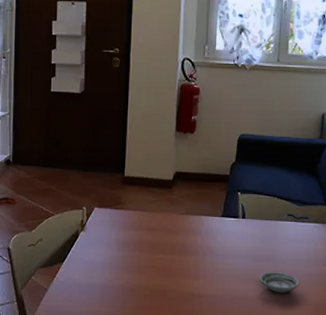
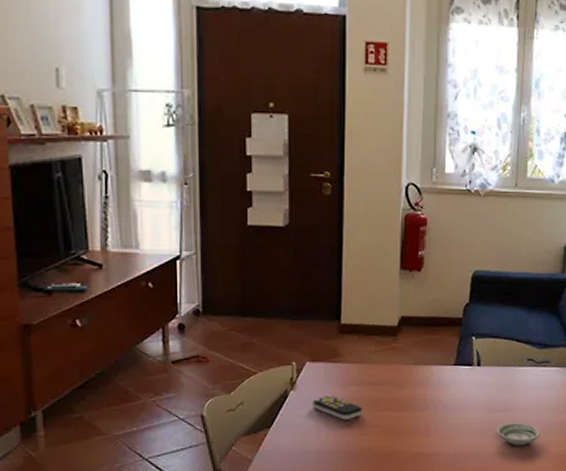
remote control: none [99,236,141,259] -> present [312,394,363,420]

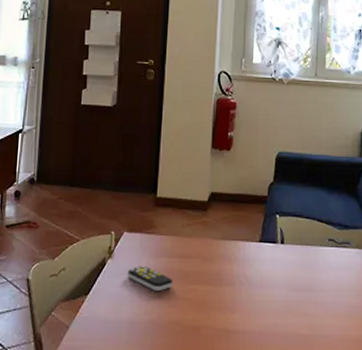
saucer: present [496,423,540,446] -> none [299,304,342,328]

